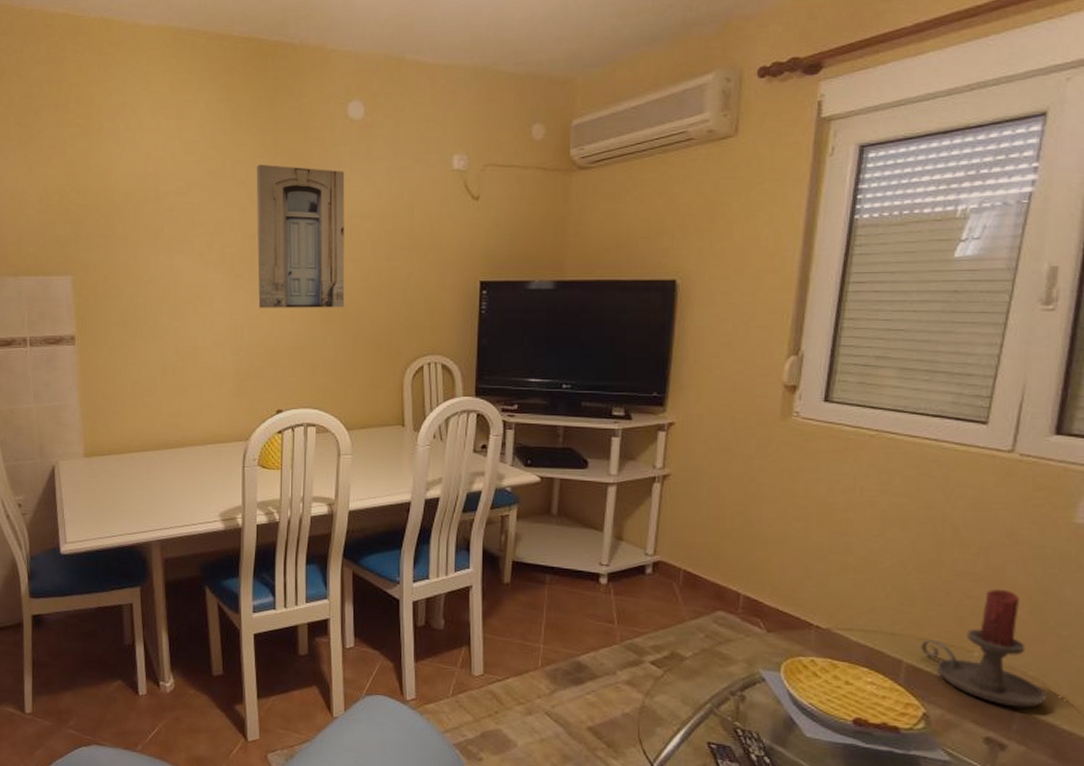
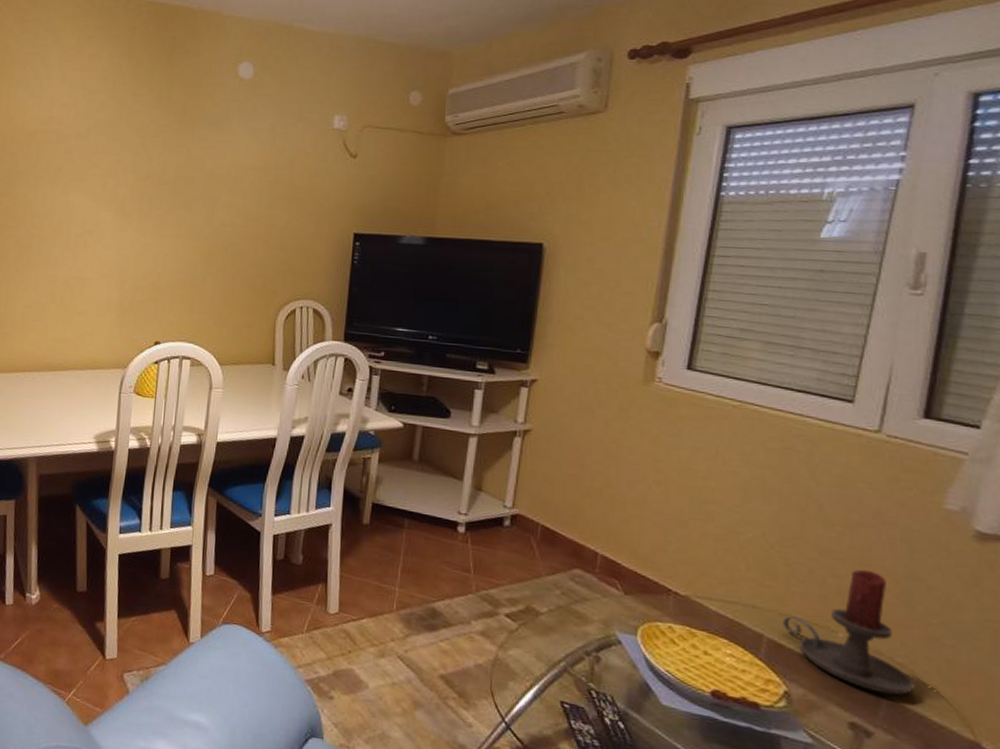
wall art: present [256,164,345,308] -> none [144,114,232,250]

